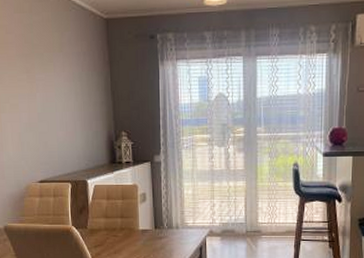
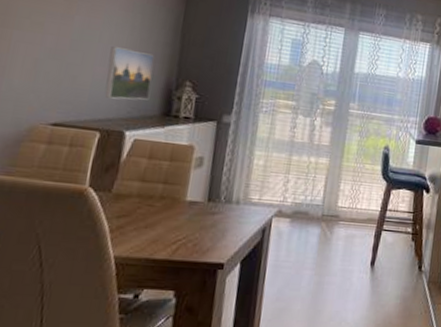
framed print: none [65,113,99,155] -> present [105,46,155,100]

